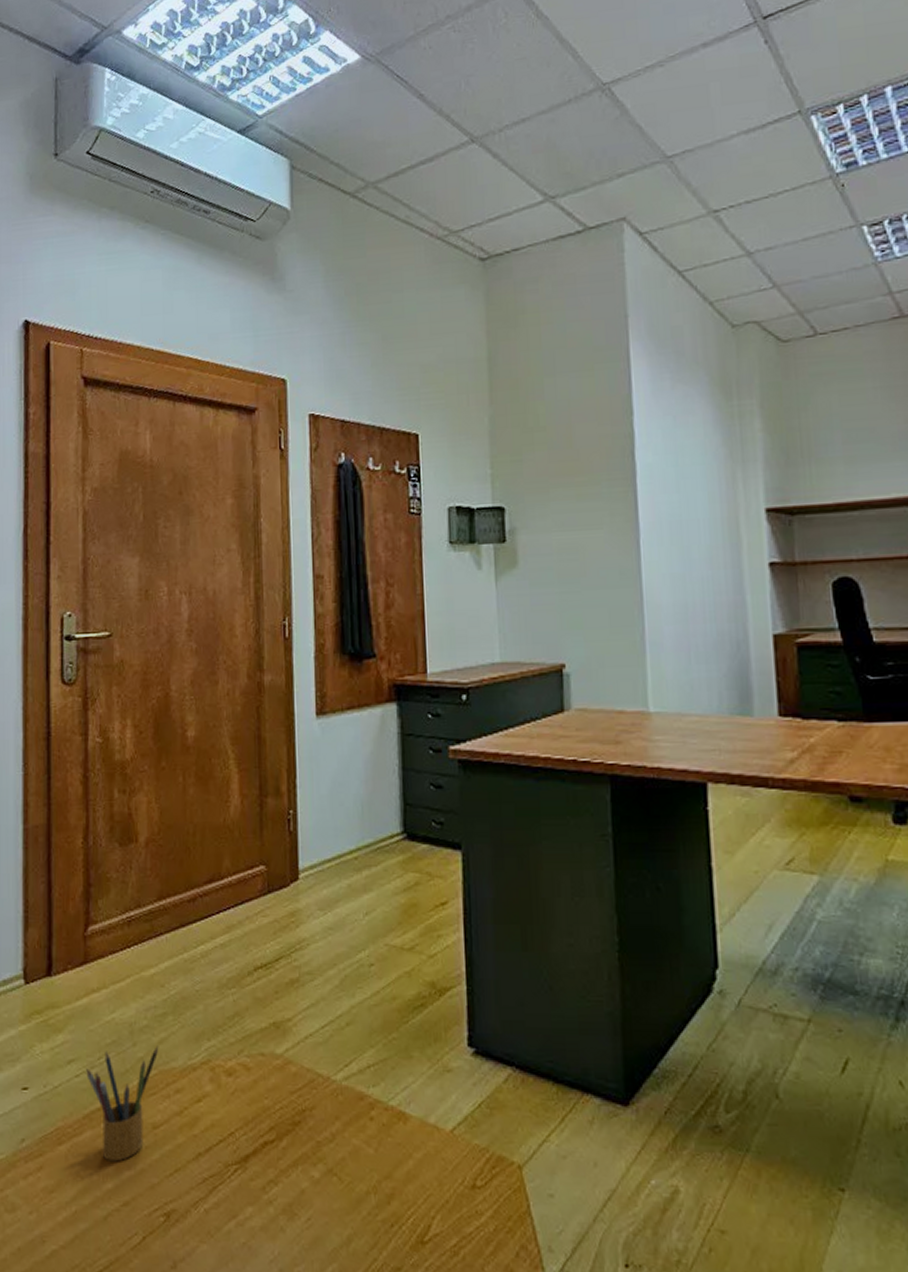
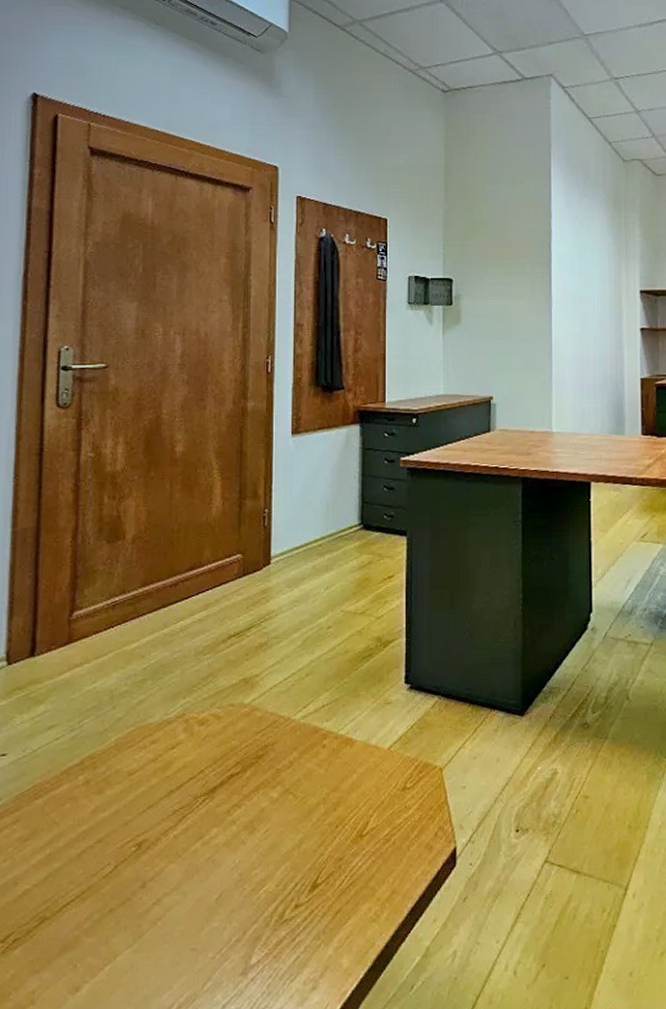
pencil box: present [86,1046,159,1162] -> none [66,707,138,808]

